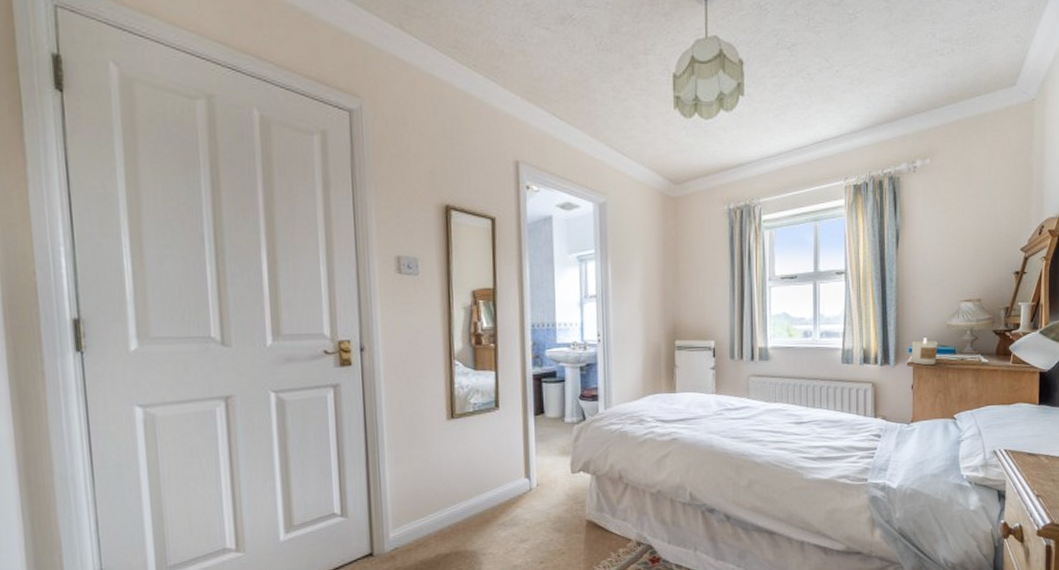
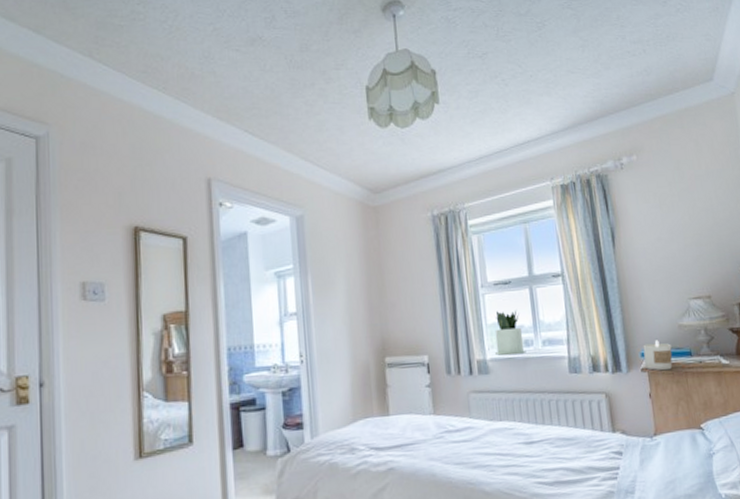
planter: none [775,303,805,345] -> present [494,310,526,356]

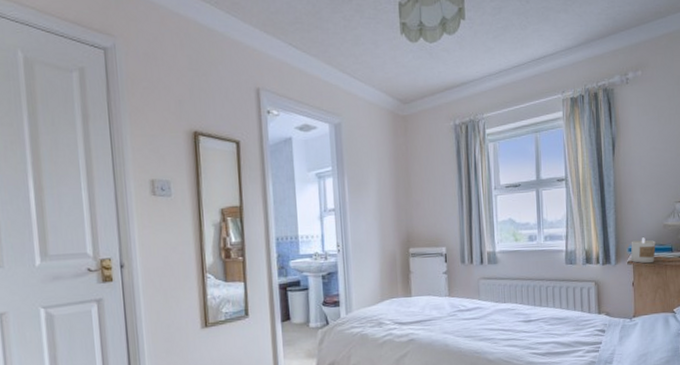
planter: present [494,310,526,356] -> none [502,209,530,249]

